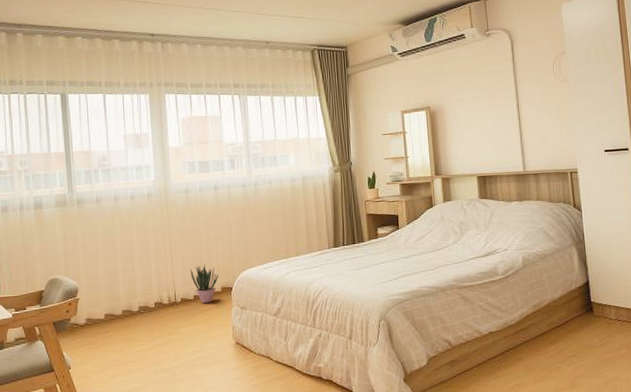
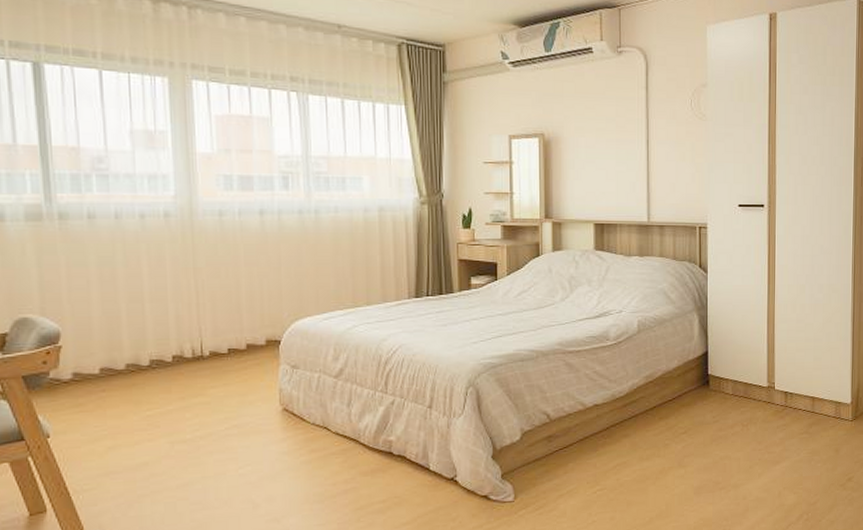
potted plant: present [190,264,219,304] -> none [223,309,263,360]

